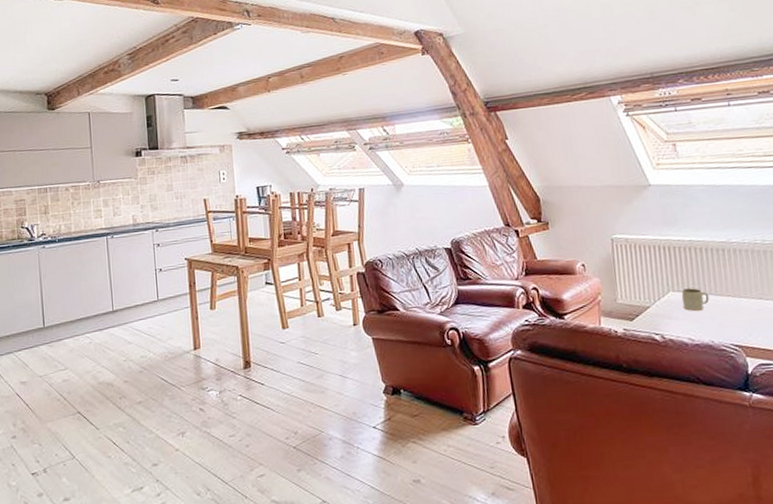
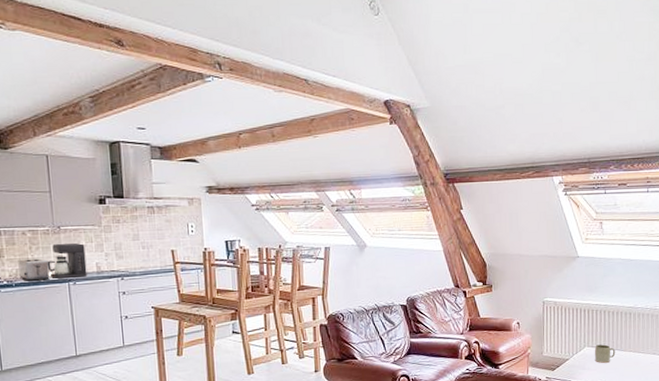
toaster: none [61,213,90,236] -> present [18,258,50,281]
coffee maker: none [87,196,124,234] -> present [47,242,88,280]

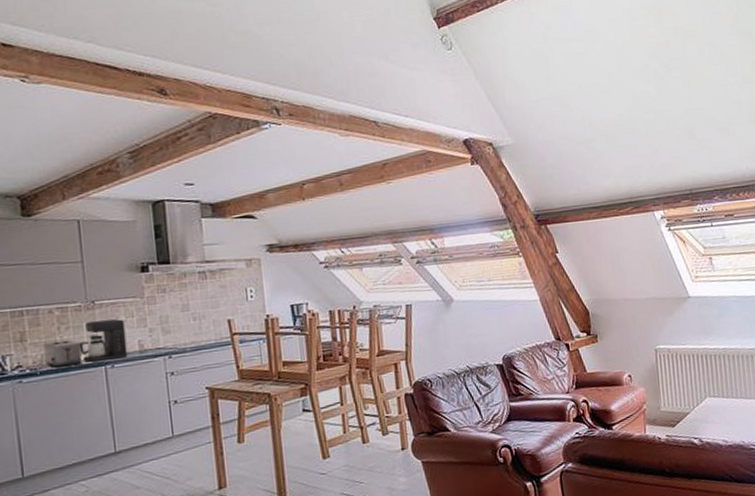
mug: present [594,344,616,364] -> none [716,392,741,415]

